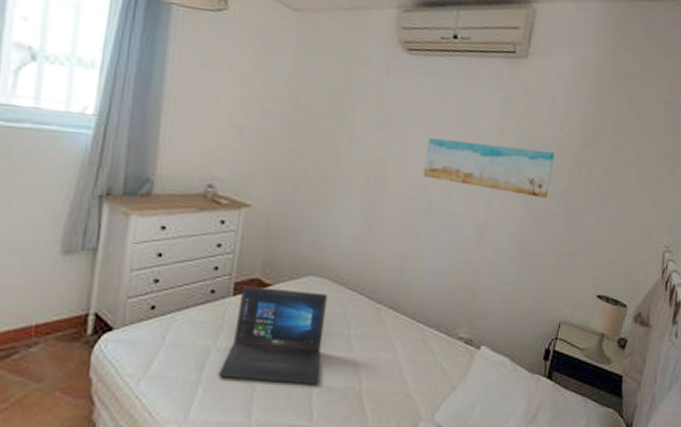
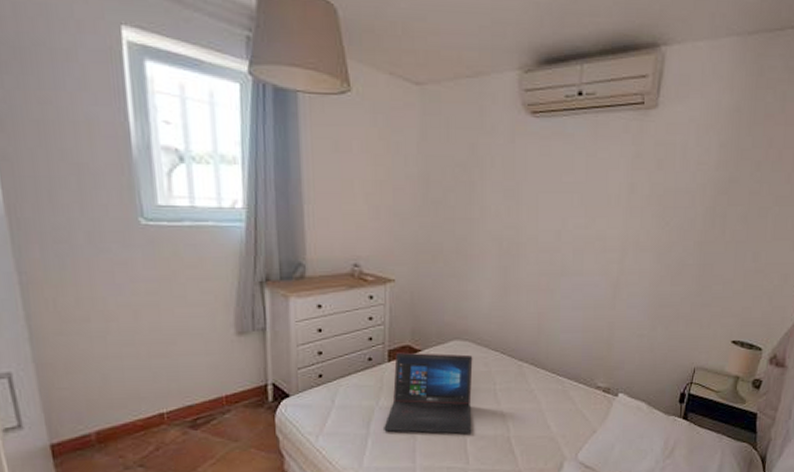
wall art: present [422,138,554,198] -> none [554,201,687,251]

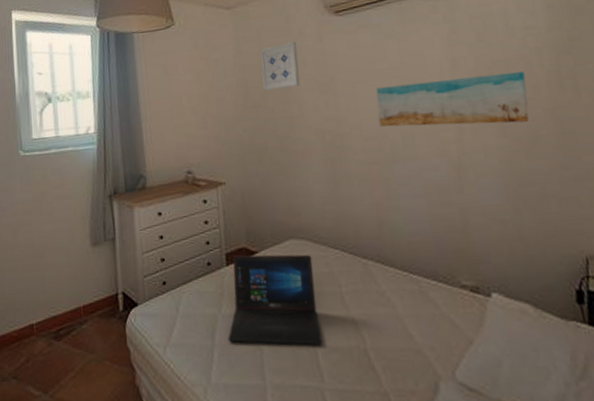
wall art: none [445,136,488,188] -> present [260,41,300,92]
wall art: none [554,201,687,251] -> present [376,71,530,127]

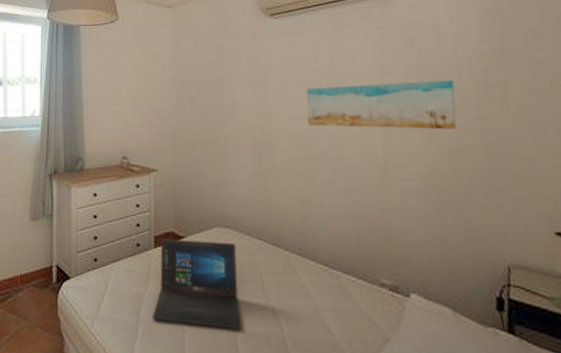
wall art: present [260,41,300,92] -> none [197,40,233,86]

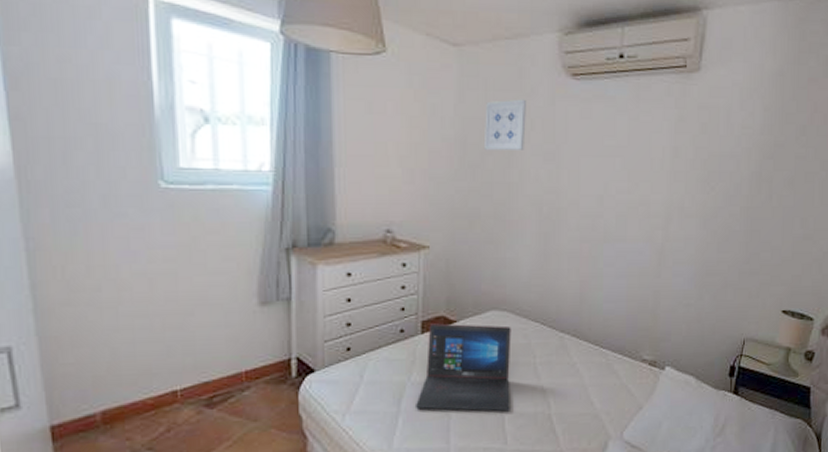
wall art: none [197,40,233,86] -> present [483,99,527,151]
wall art: present [306,79,457,130] -> none [596,165,732,217]

